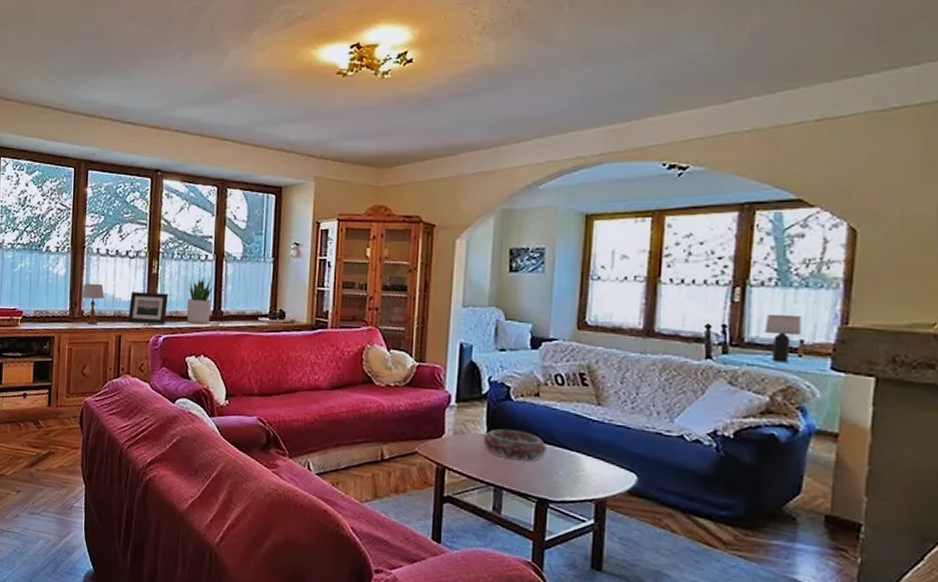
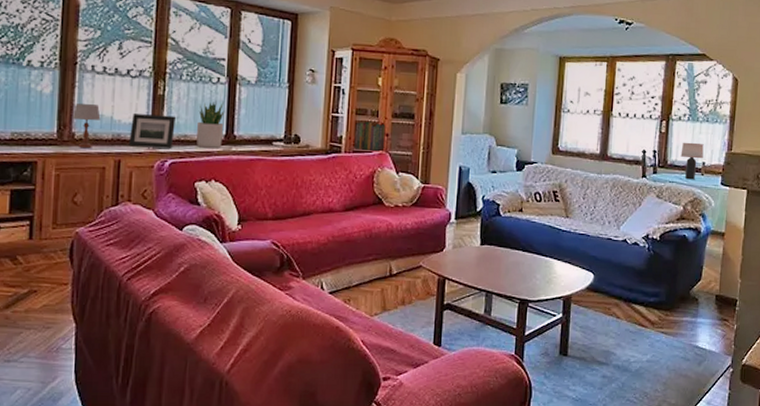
books: none [341,296,375,326] -> present [354,122,386,151]
decorative bowl: present [483,428,547,462] -> none [477,241,528,268]

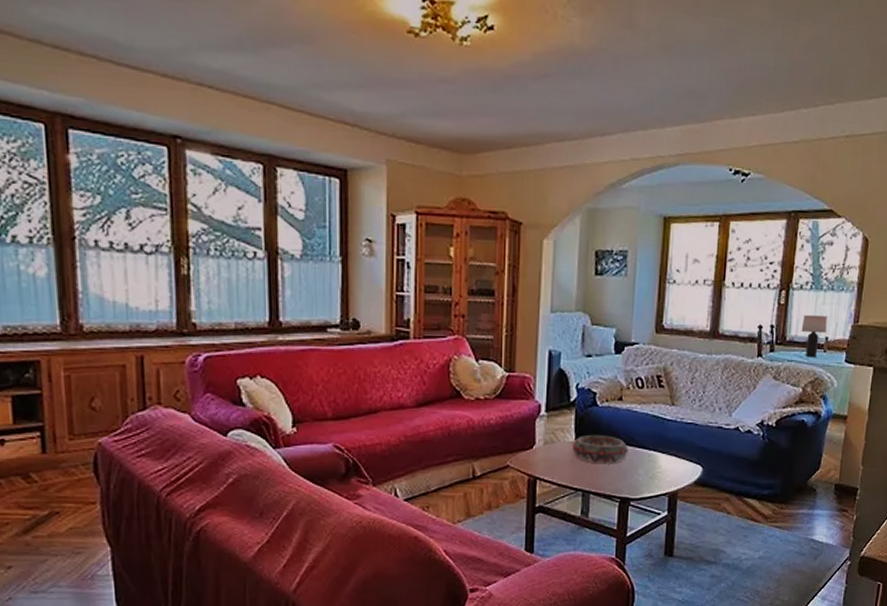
table lamp: present [73,104,101,149] -> none [78,288,113,343]
picture frame: present [128,114,177,149] -> none [151,299,207,340]
planter: present [196,100,225,148] -> none [233,280,267,338]
books: present [354,122,386,151] -> none [425,301,461,335]
decorative bowl: none [477,241,528,268] -> present [571,434,629,464]

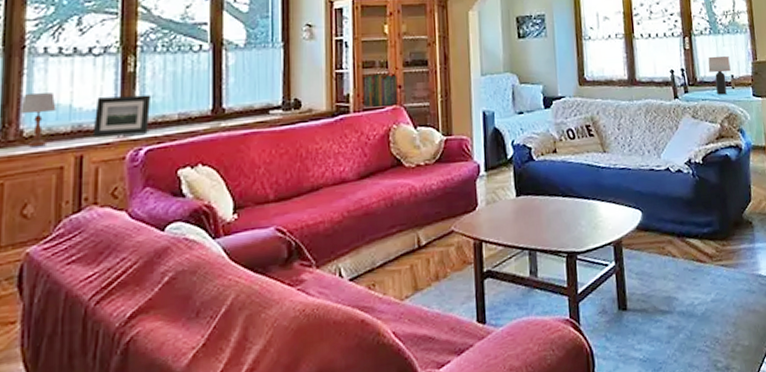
table lamp: none [78,288,113,343] -> present [21,93,57,148]
picture frame: none [151,299,207,340] -> present [92,95,152,138]
books: none [425,301,461,335] -> present [363,75,398,107]
decorative bowl: present [571,434,629,464] -> none [513,189,569,220]

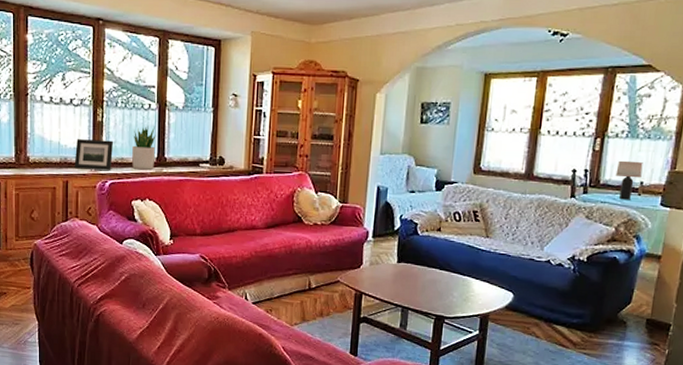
table lamp: present [21,93,57,148] -> none [27,131,50,171]
planter: none [178,70,210,128] -> present [132,125,156,170]
books: present [363,75,398,107] -> none [275,144,305,171]

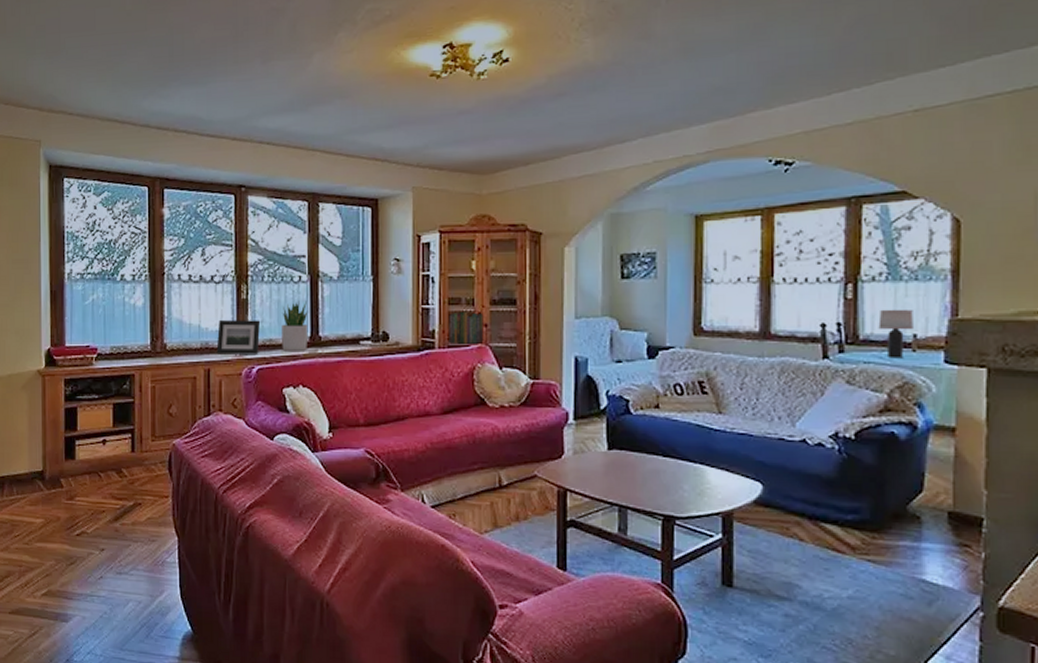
books: none [275,144,305,171] -> present [449,312,484,344]

